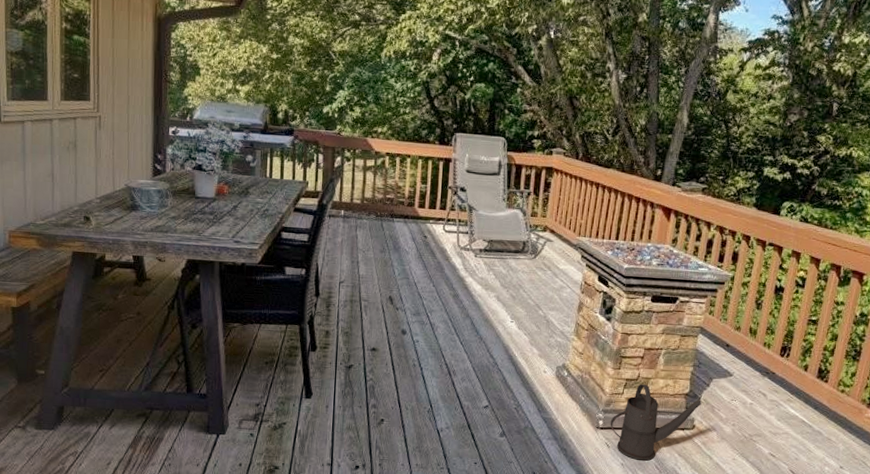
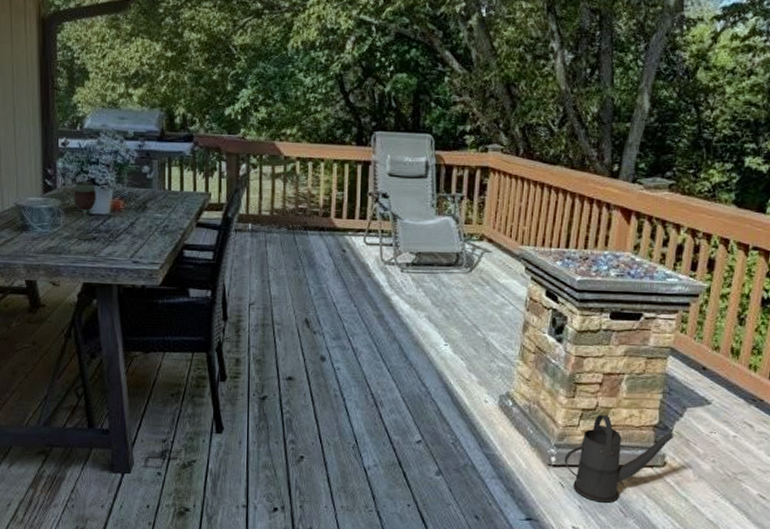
wineglass: none [181,166,203,221] -> present [73,180,96,241]

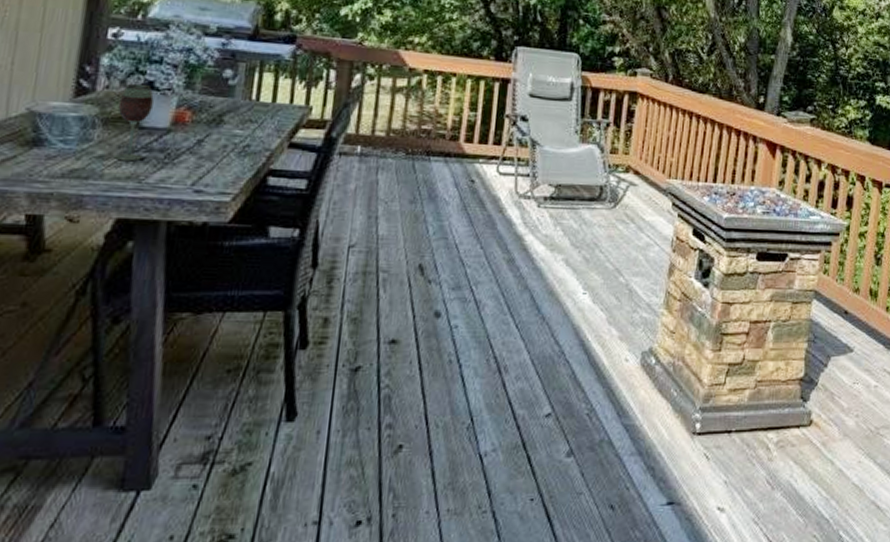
watering can: present [564,414,673,503] -> none [709,369,819,474]

